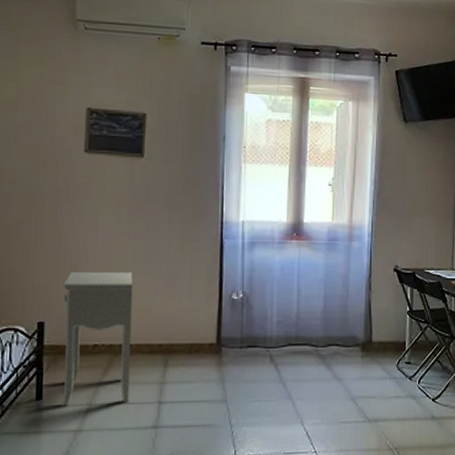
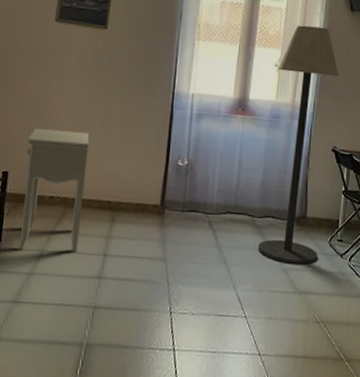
floor lamp: none [324,140,397,392] -> present [258,25,339,265]

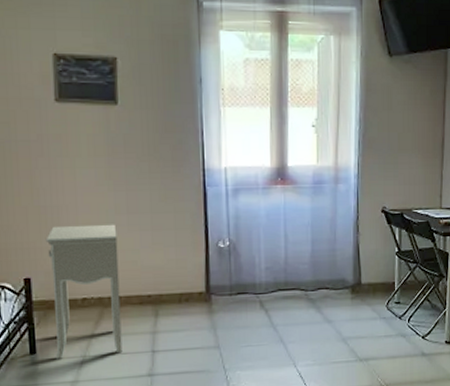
floor lamp: present [258,25,339,265] -> none [314,77,383,333]

